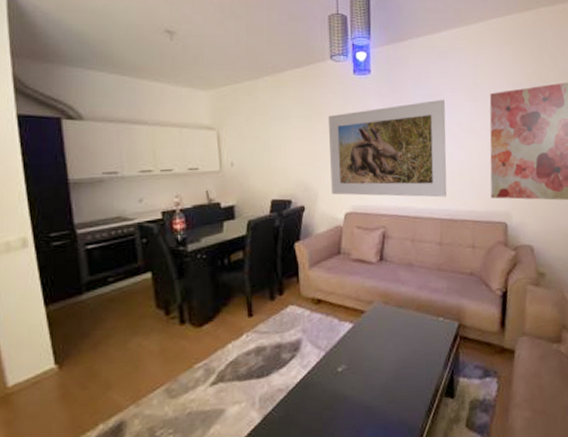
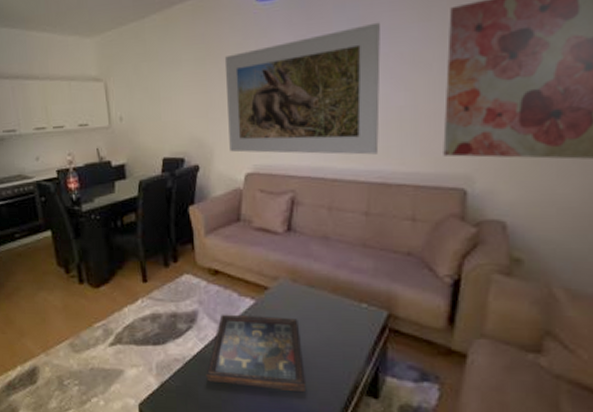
decorative tray: none [308,336,397,407] -> present [206,314,305,391]

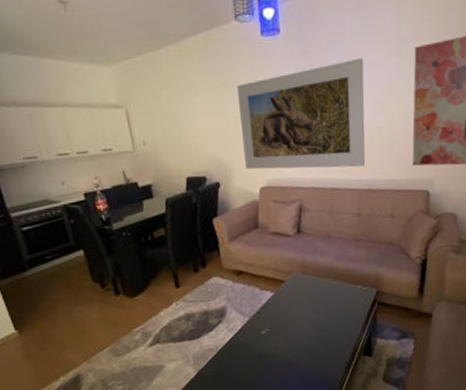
decorative tray: present [206,314,305,391] -> none [236,303,317,364]

